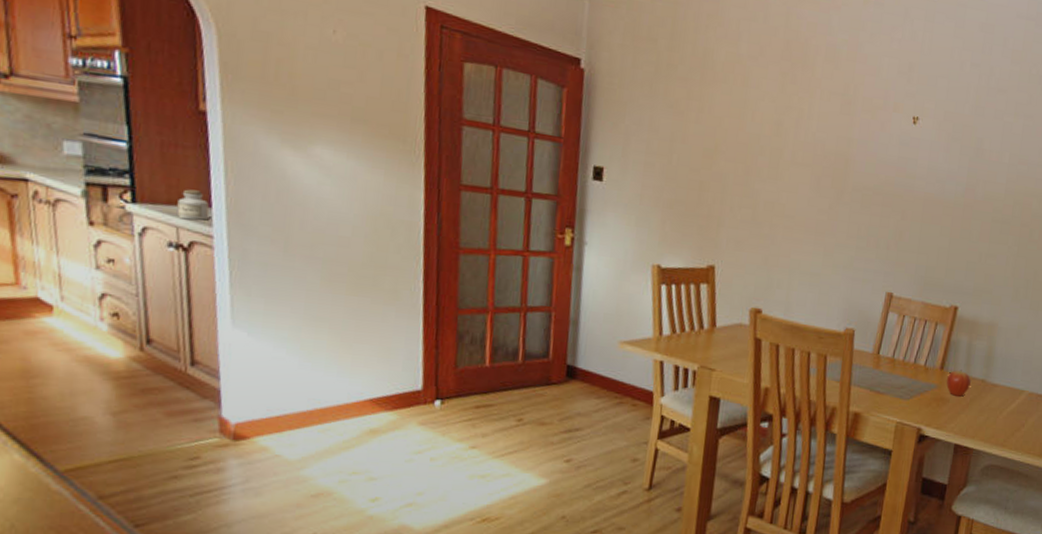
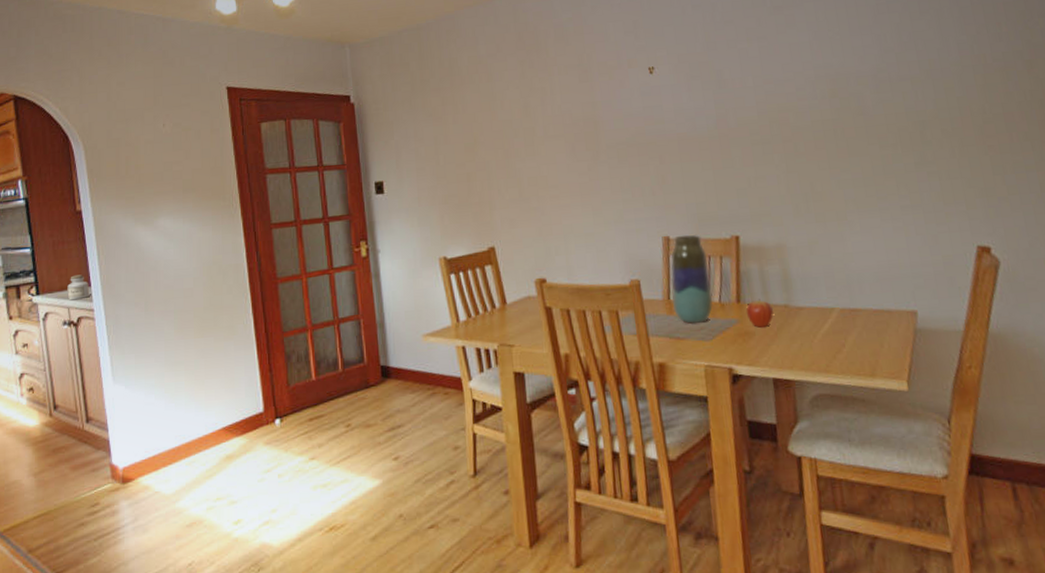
vase: none [880,295,924,383] -> present [670,235,714,325]

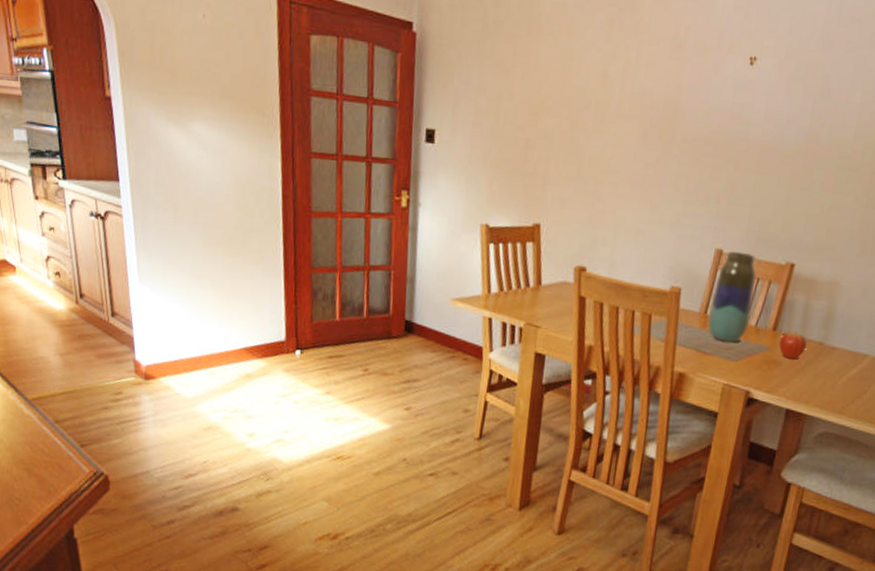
jar: present [67,274,90,301] -> none [95,166,118,193]

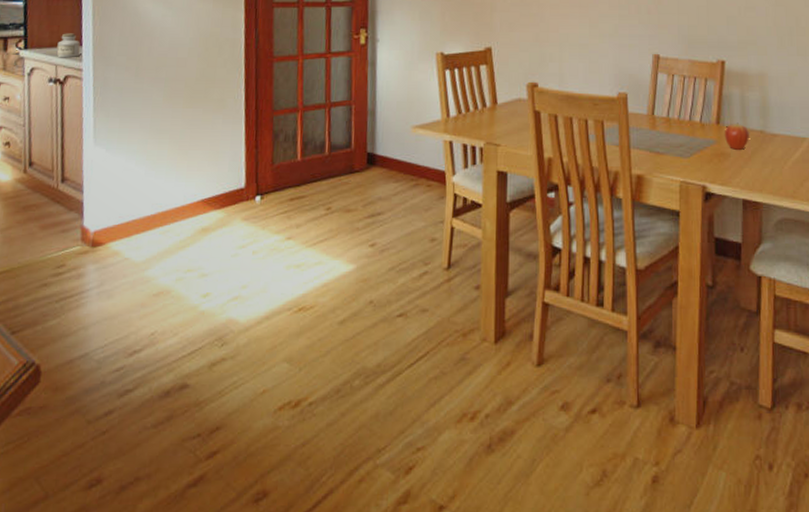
jar: none [95,166,118,193] -> present [57,33,81,58]
vase: present [707,251,756,344] -> none [656,56,695,141]

